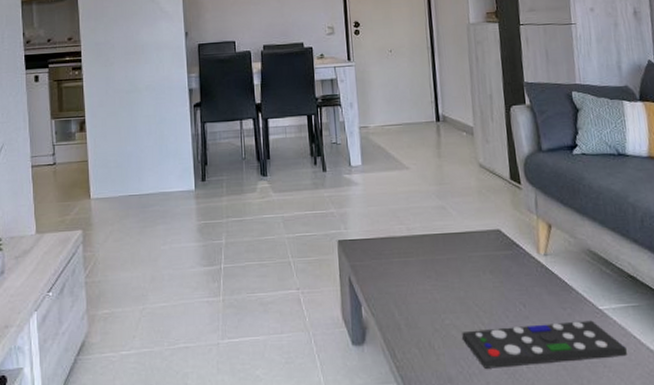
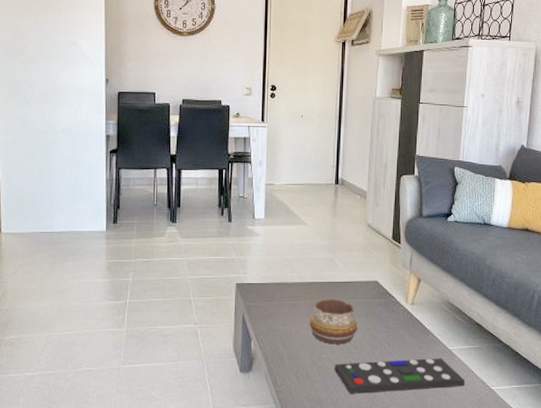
decorative bowl: none [425,253,484,308] -> present [309,299,357,345]

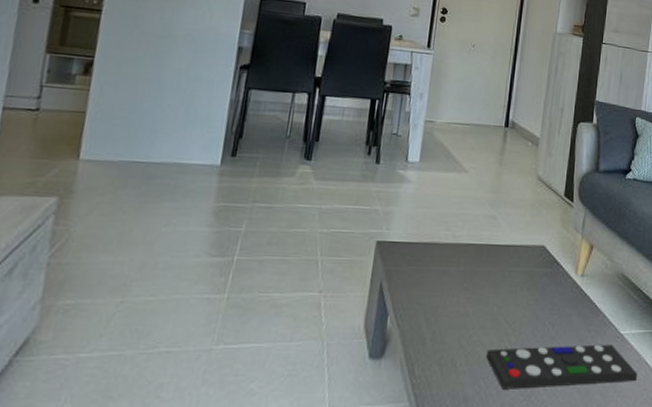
decorative bowl: present [309,299,357,345] -> none [461,266,518,324]

